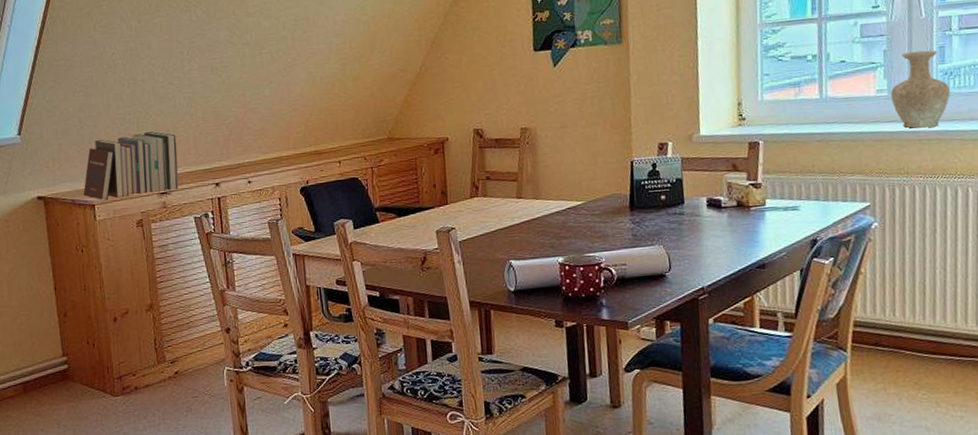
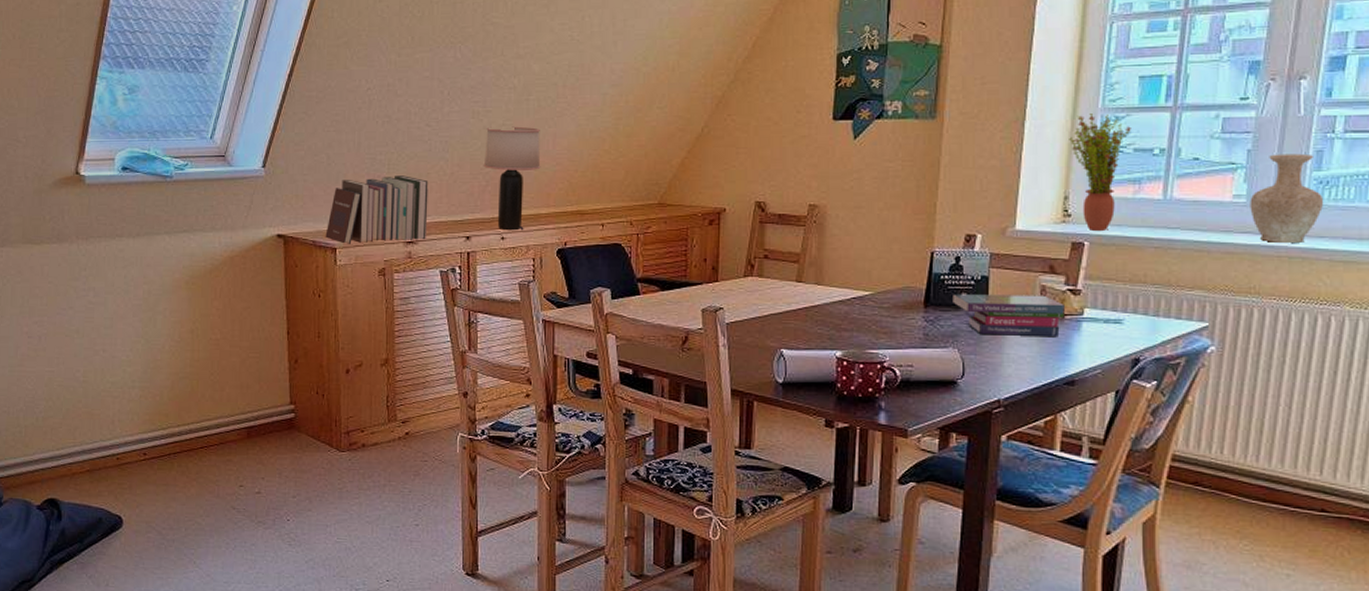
table lamp: none [225,78,279,175] -> present [483,126,541,231]
books: none [653,191,750,231] -> present [953,294,1065,338]
potted plant: none [736,28,787,132] -> present [1069,113,1131,232]

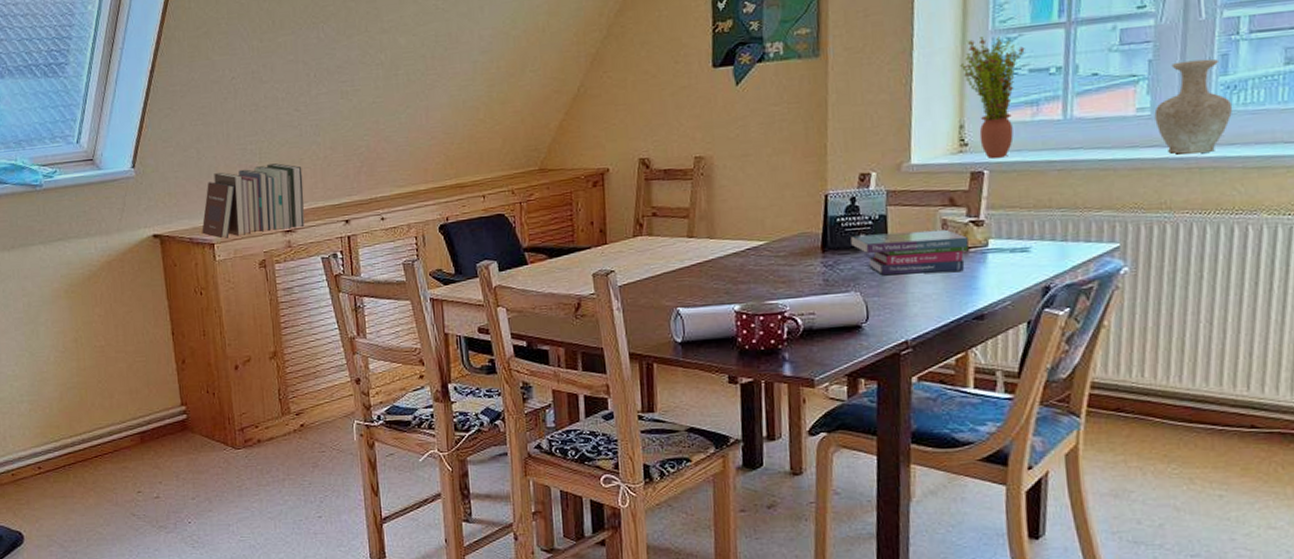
table lamp: present [483,126,541,231] -> none [356,102,416,211]

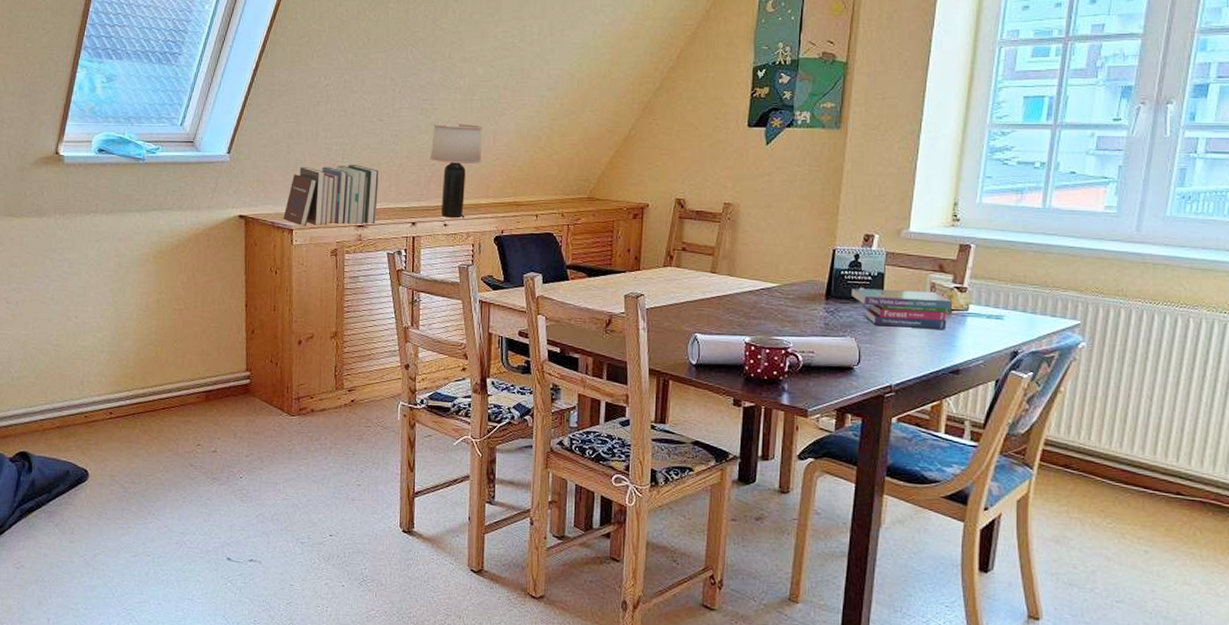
table lamp: none [356,102,416,211] -> present [429,123,482,219]
potted plant: present [960,35,1025,160] -> none [959,129,1016,236]
vase: present [1154,58,1233,155] -> none [1120,170,1186,252]

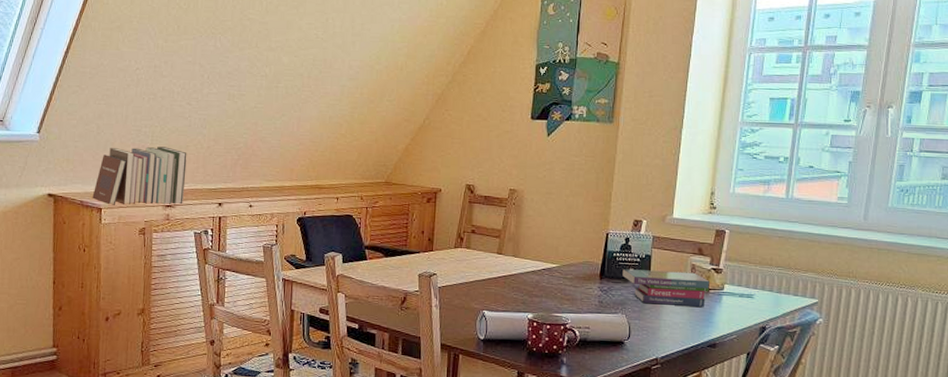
table lamp: present [429,123,482,219] -> none [236,108,287,200]

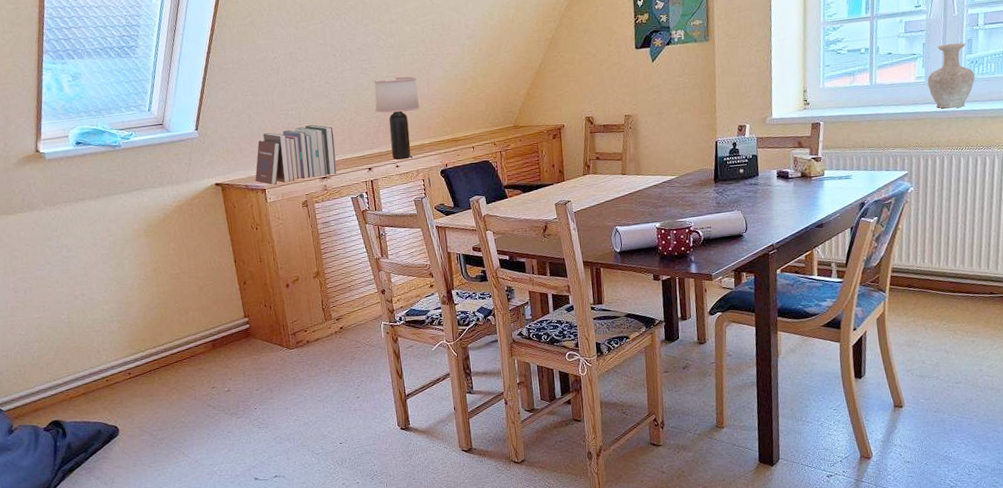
table lamp: none [236,108,287,200] -> present [374,76,420,161]
books: present [622,269,709,308] -> none [733,164,812,199]
vase: none [850,166,904,239] -> present [927,42,976,109]

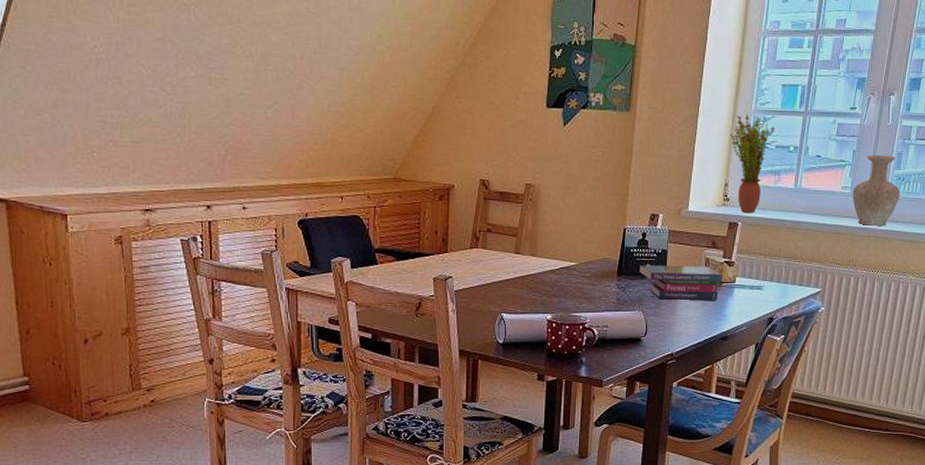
books: present [255,125,337,185] -> none [54,140,166,210]
table lamp: present [374,76,420,161] -> none [222,95,281,201]
books: none [733,164,812,199] -> present [639,265,722,301]
potted plant: none [803,26,845,114] -> present [730,114,775,214]

